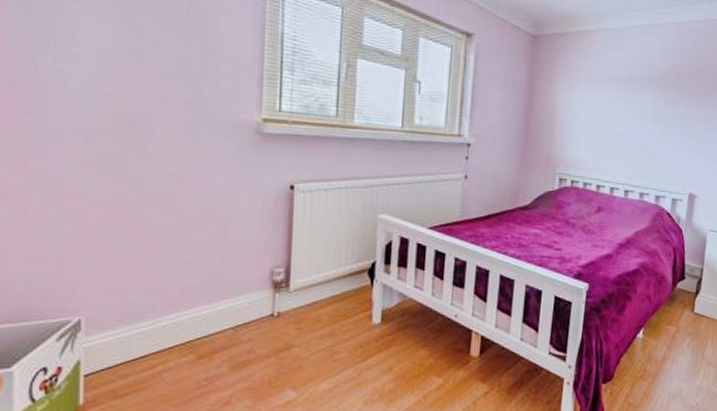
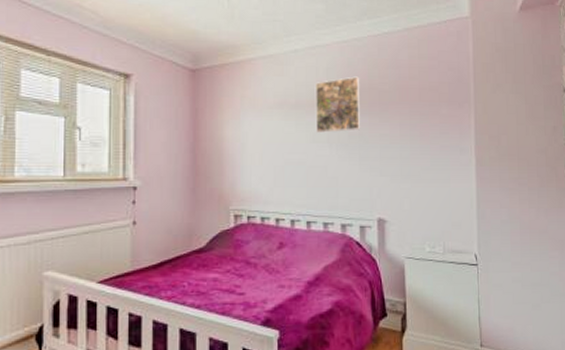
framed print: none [644,58,691,111] -> present [315,76,361,133]

